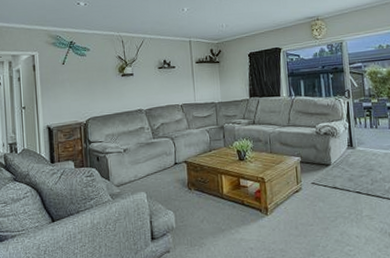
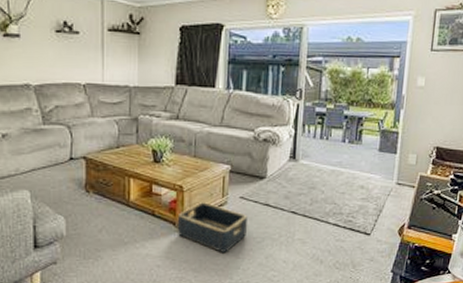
basket: none [262,190,321,232] -> present [177,202,247,252]

